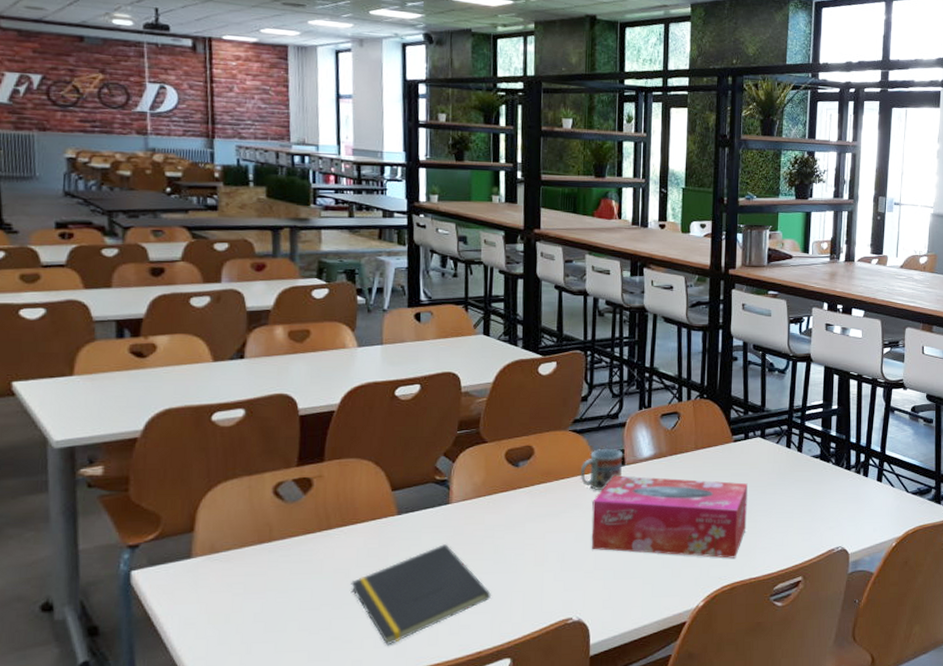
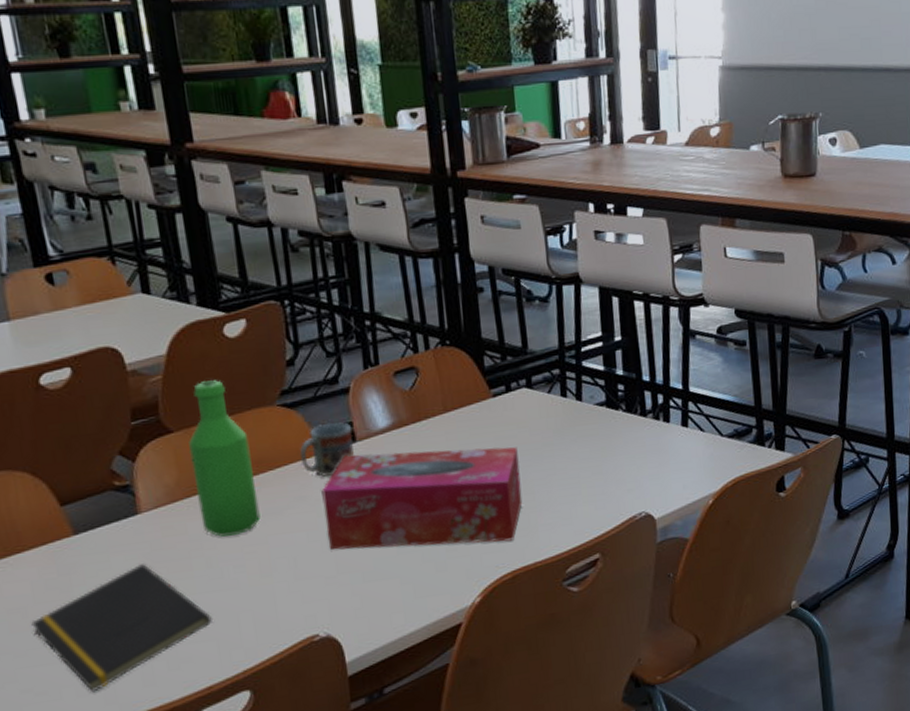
bottle: none [496,406,543,529] -> present [188,380,261,537]

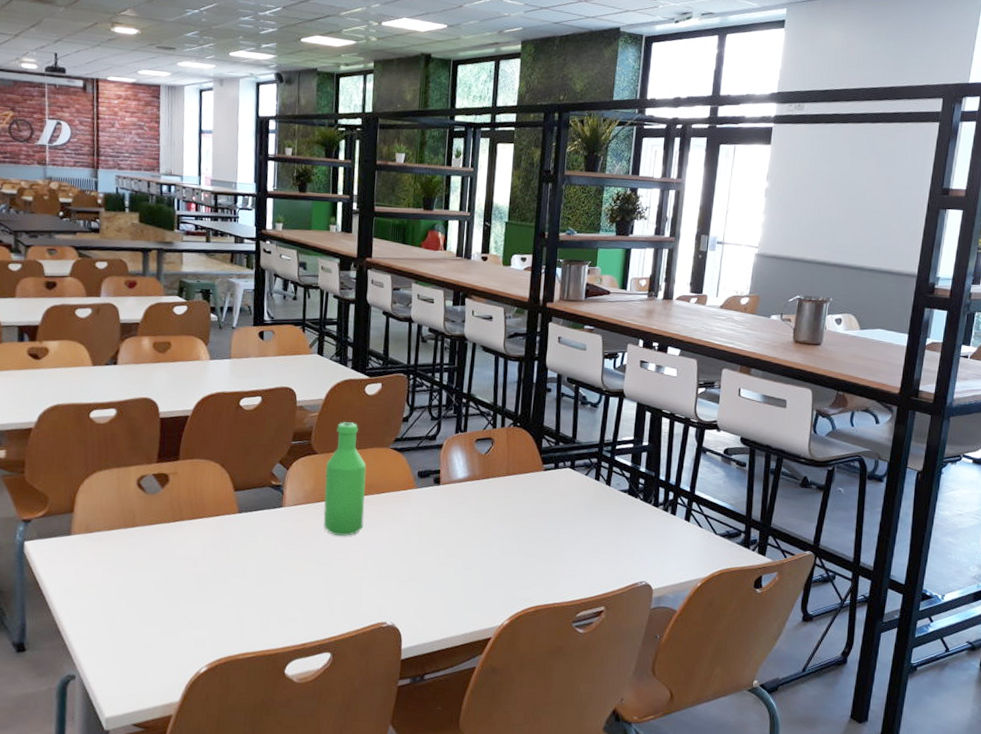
notepad: present [31,564,214,693] -> none [198,543,317,629]
cup: present [299,422,354,477] -> none [399,468,439,507]
tissue box: present [322,447,523,550] -> none [407,493,556,582]

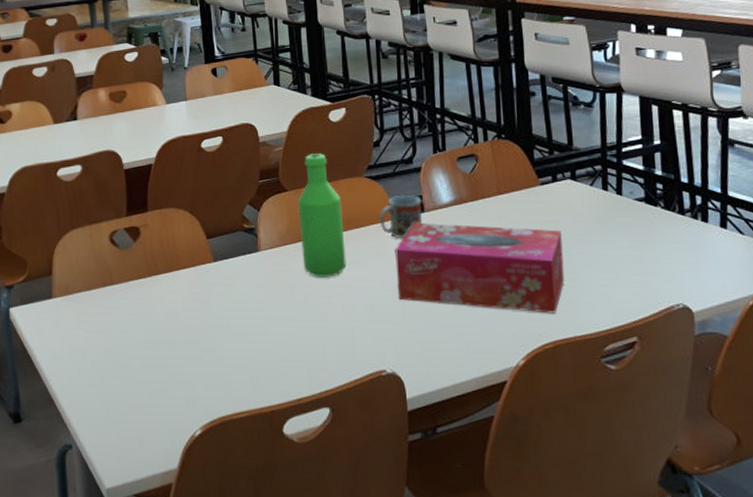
cup: none [399,468,439,507] -> present [379,195,422,239]
tissue box: none [407,493,556,582] -> present [395,222,565,314]

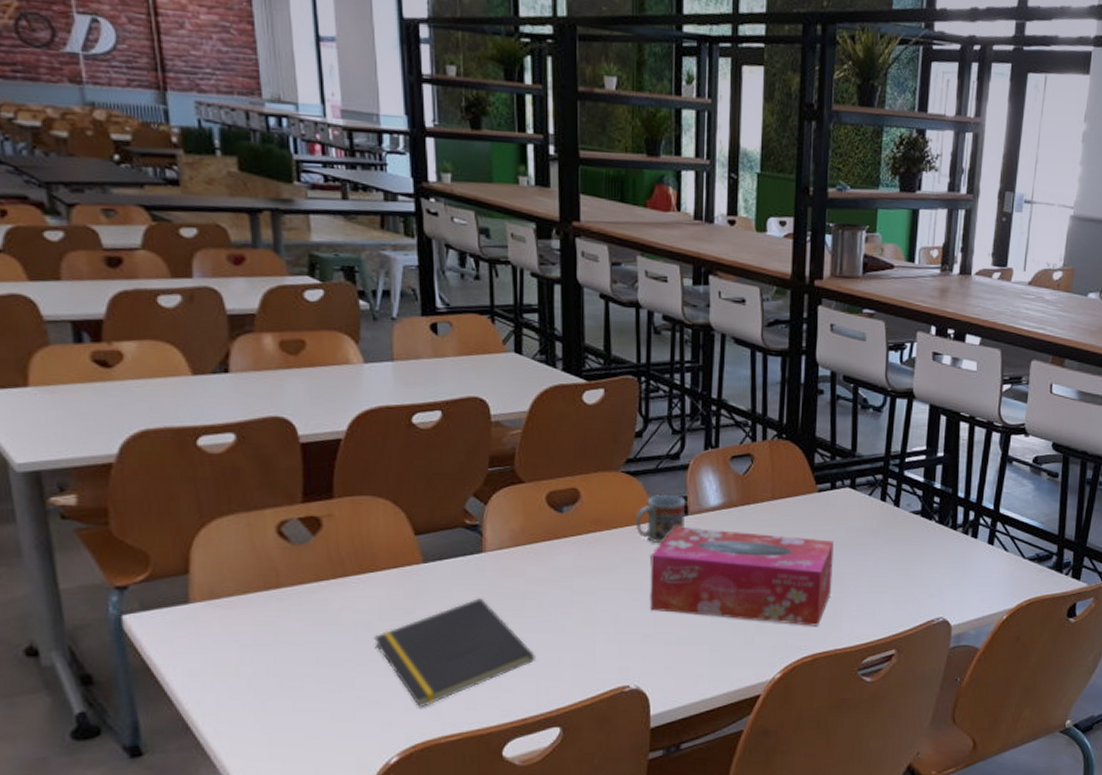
notepad: none [180,291,306,387] -> present [374,598,537,708]
bottle: present [297,153,347,277] -> none [536,440,592,584]

